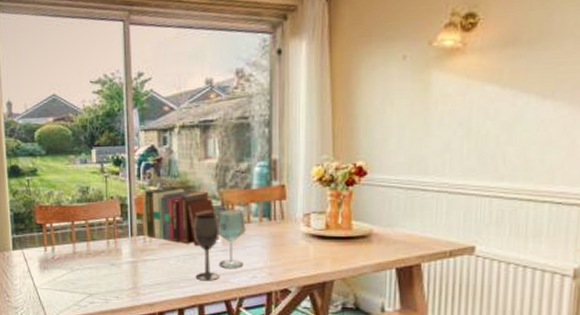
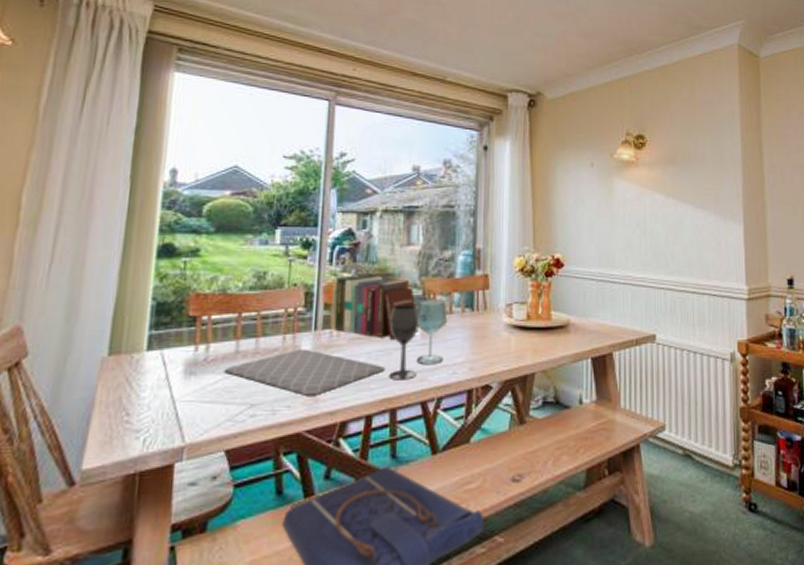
placemat: none [67,251,193,290] -> present [224,349,386,396]

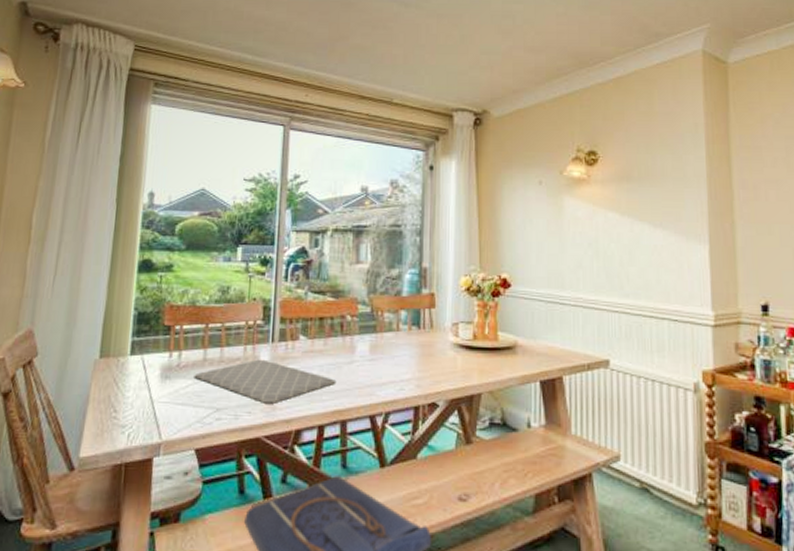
books: present [330,273,419,340] -> none [286,290,367,354]
wine glass: present [389,304,419,380] -> none [339,320,368,394]
wine glass: present [416,299,448,364] -> none [365,316,395,379]

